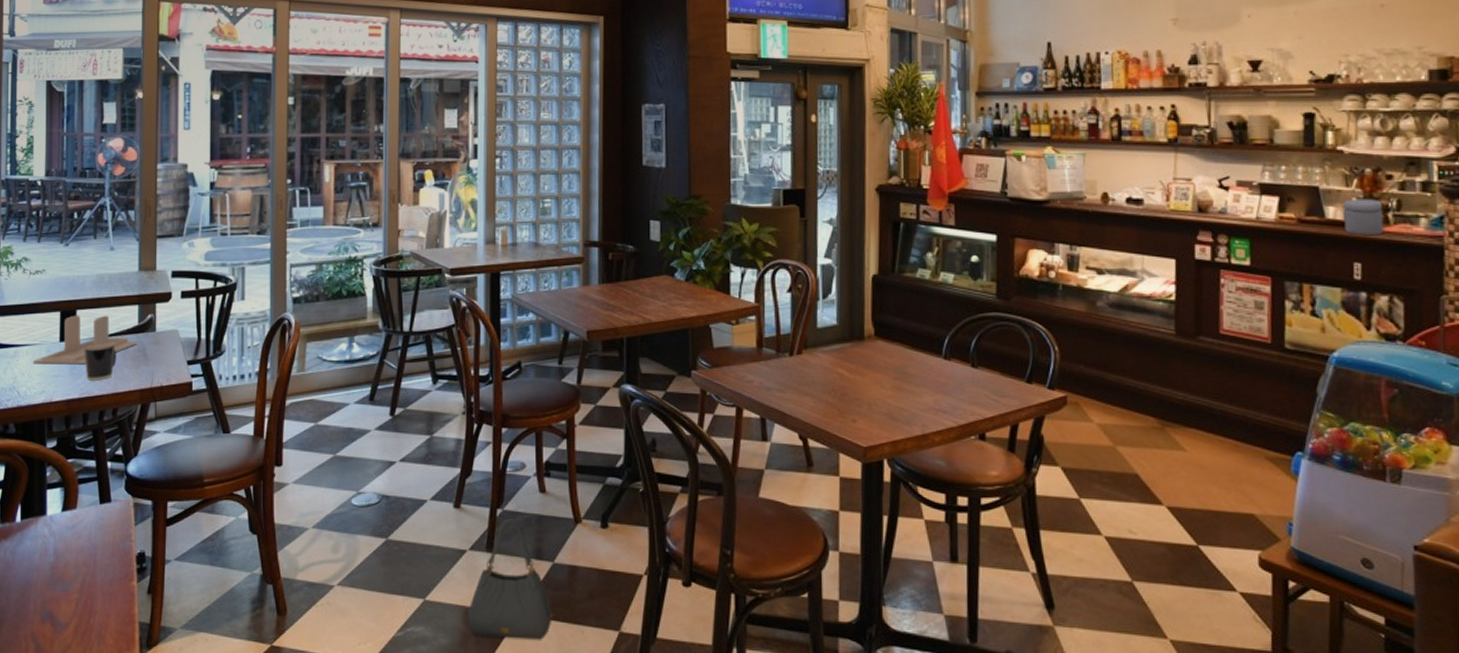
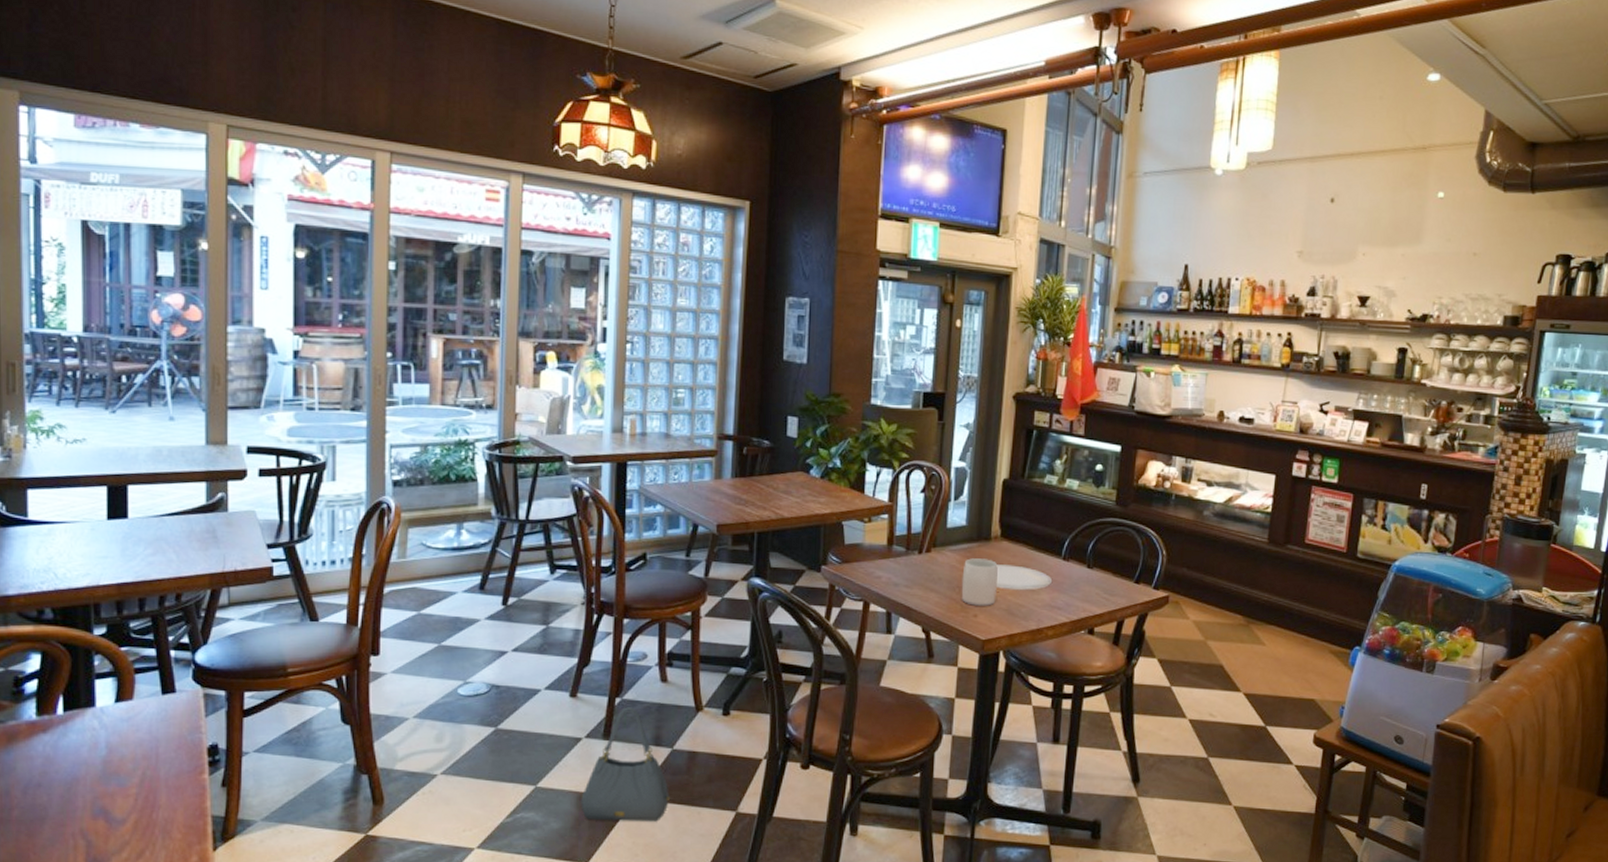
napkin holder: present [32,315,137,365] -> none [72,491,205,546]
mug: present [84,343,117,381] -> none [138,522,180,564]
mug: none [836,359,876,410] -> present [961,558,999,606]
plate: none [873,365,934,393] -> present [995,564,1052,591]
jar: present [1344,198,1384,236] -> none [1418,427,1452,461]

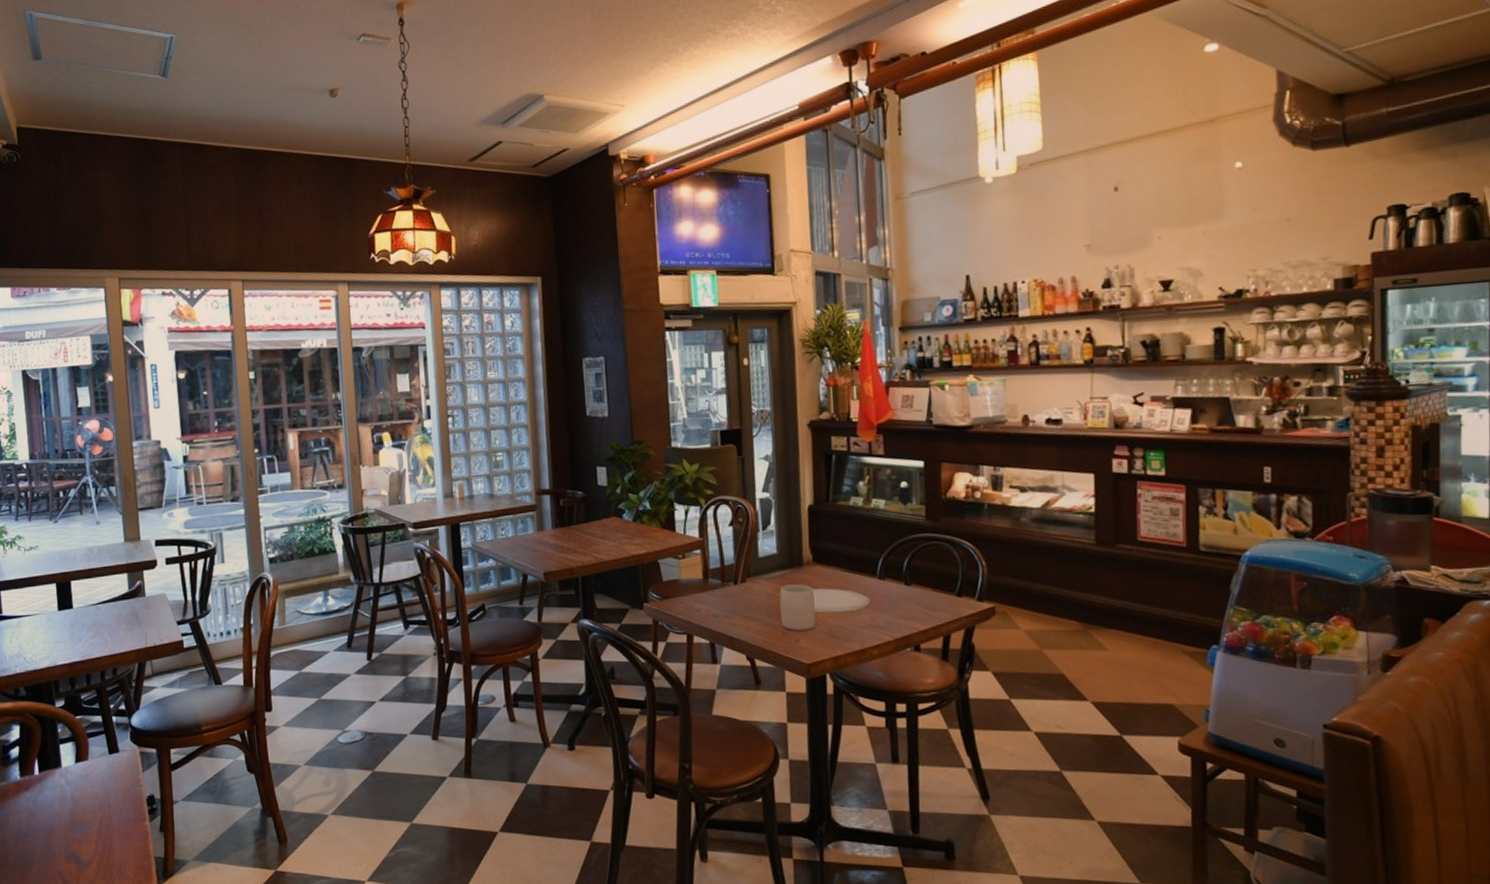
handbag: present [580,707,671,822] -> none [451,746,530,853]

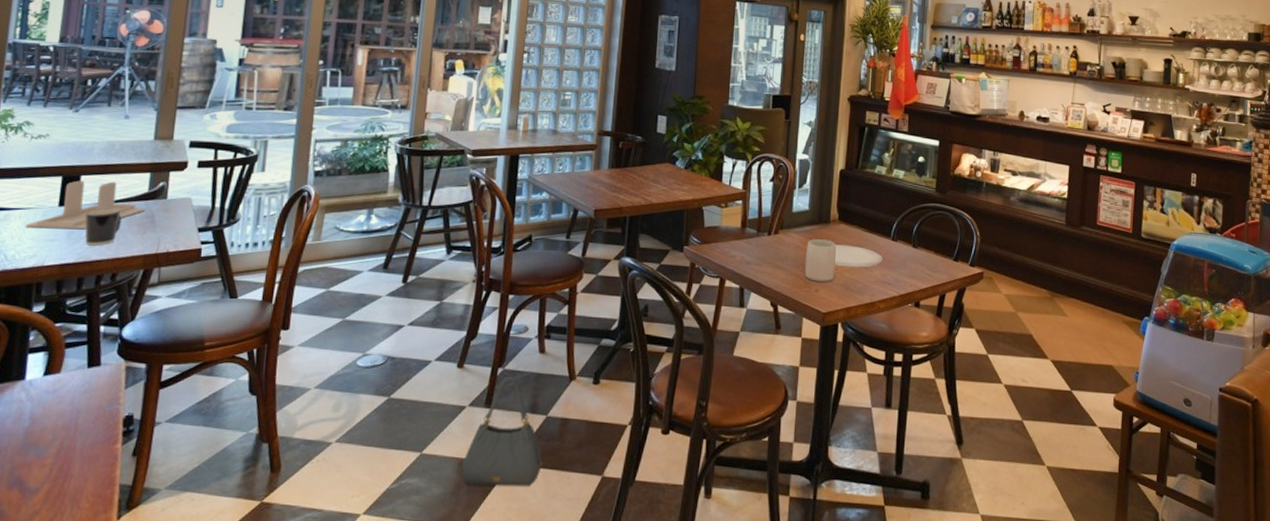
napkin holder: none [35,584,129,632] -> present [25,180,146,230]
mug: none [81,609,112,645] -> present [84,208,122,246]
handbag: none [451,746,530,853] -> present [461,377,543,486]

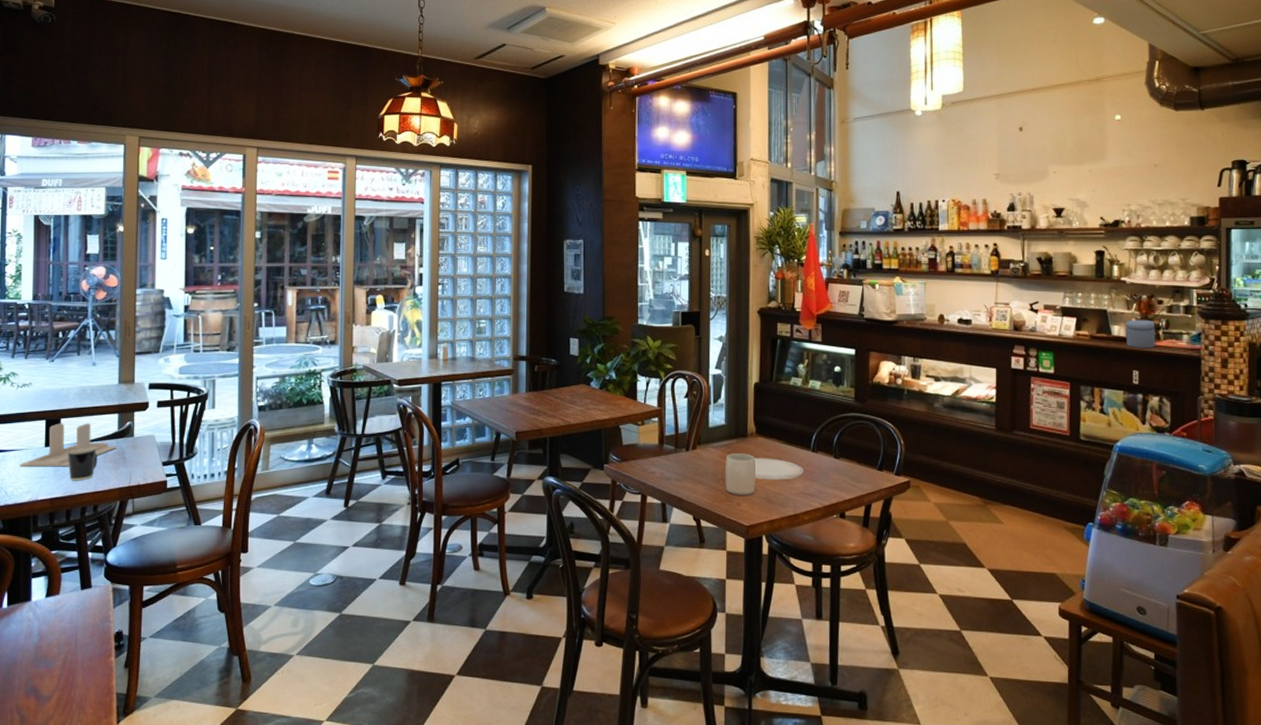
handbag: present [461,377,543,486] -> none [410,593,486,696]
jar: none [1187,125,1213,154] -> present [1126,319,1156,349]

